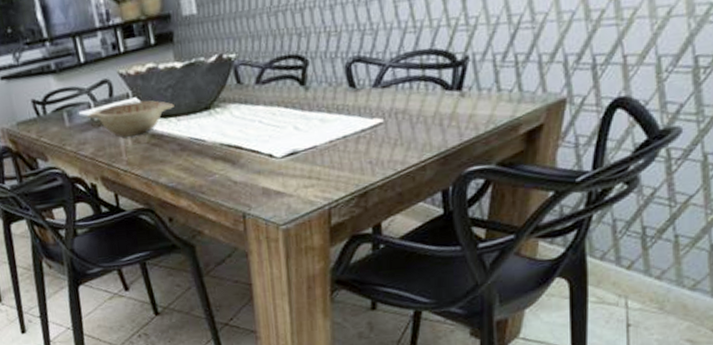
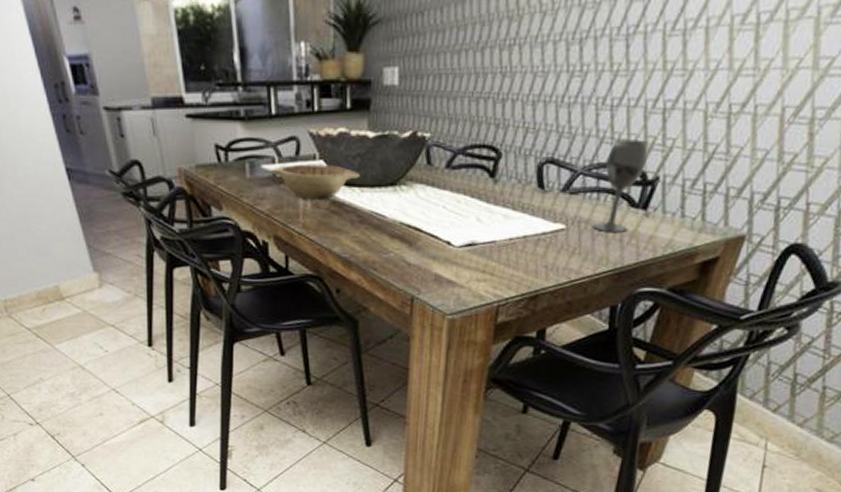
wine glass: none [411,23,453,119] -> present [593,139,649,234]

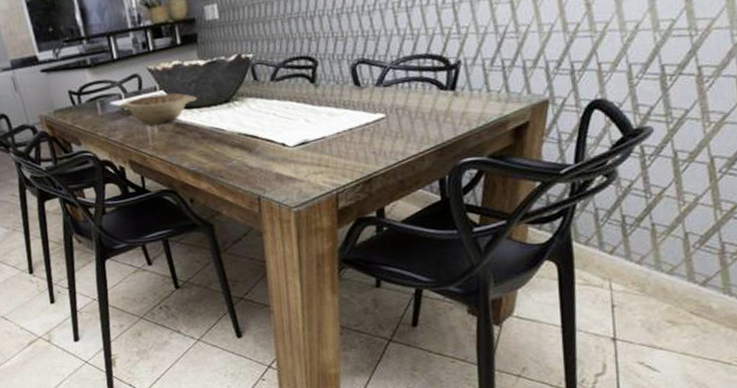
wine glass: present [593,139,649,234] -> none [410,31,447,115]

